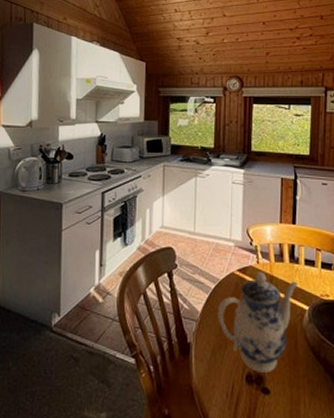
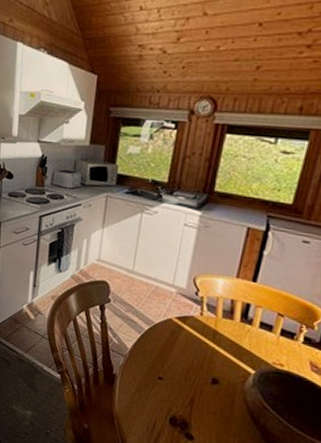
teapot: present [217,272,298,373] -> none [147,324,246,422]

